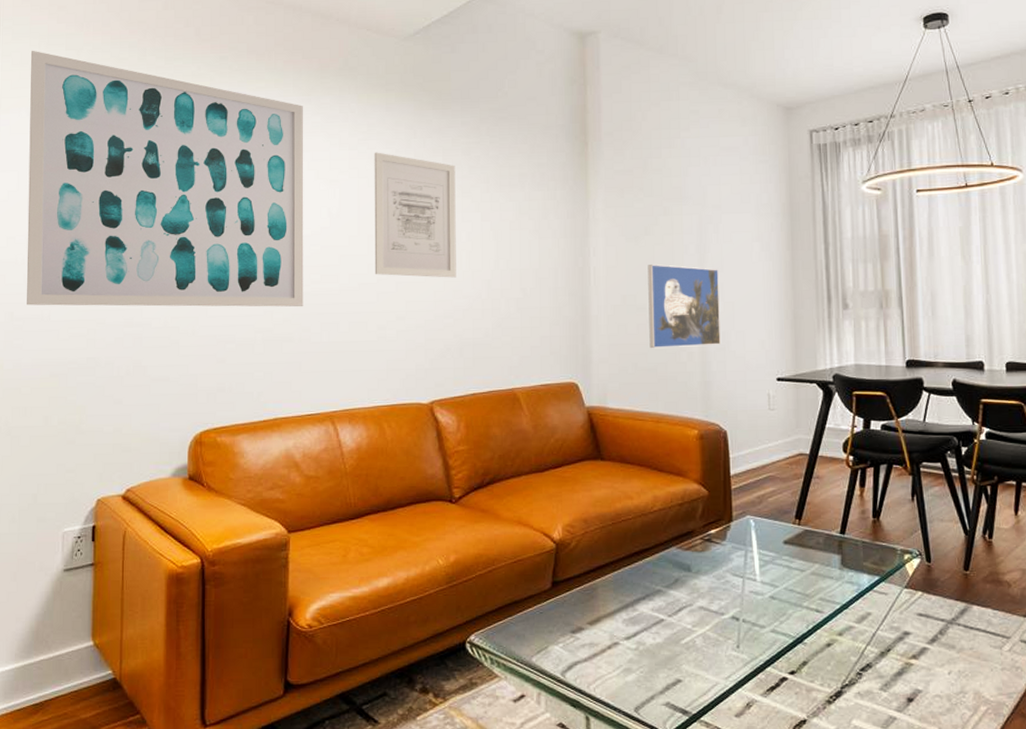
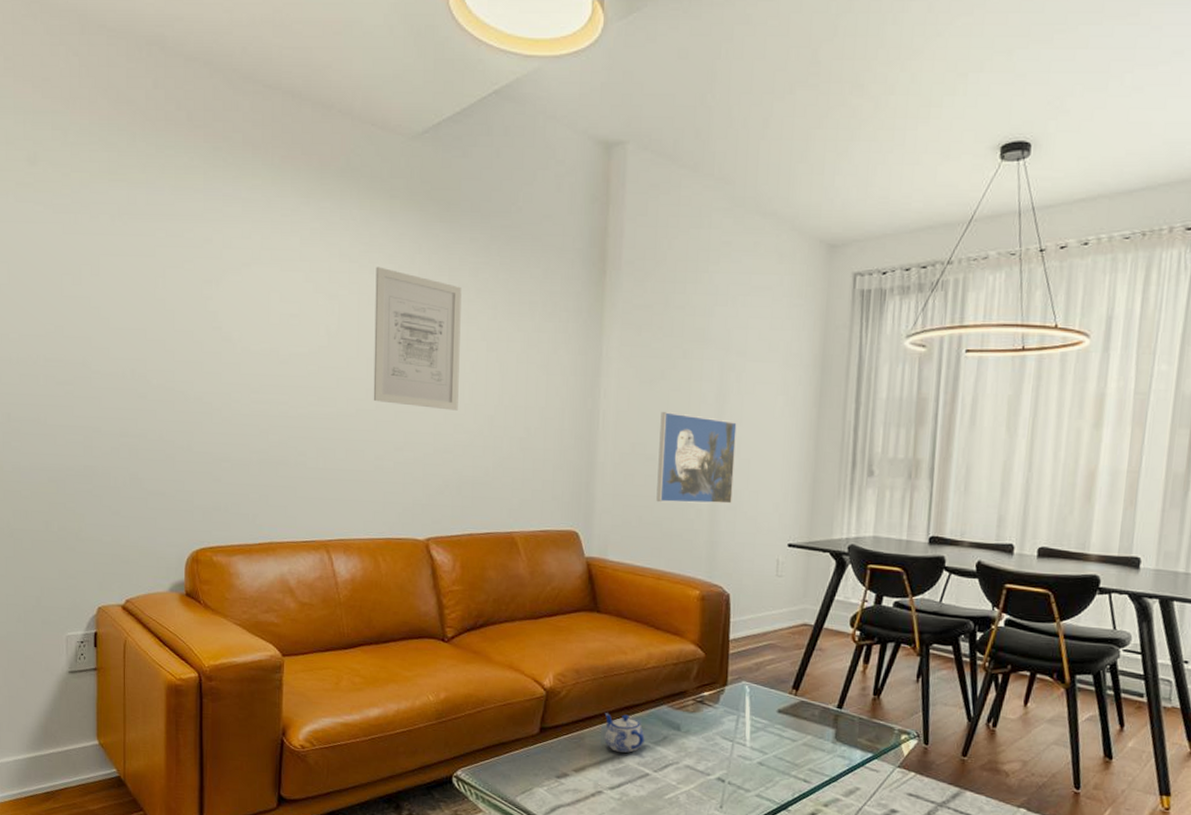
wall art: present [26,50,304,307] -> none [15,127,302,430]
teapot: none [615,560,657,600] -> present [604,713,645,753]

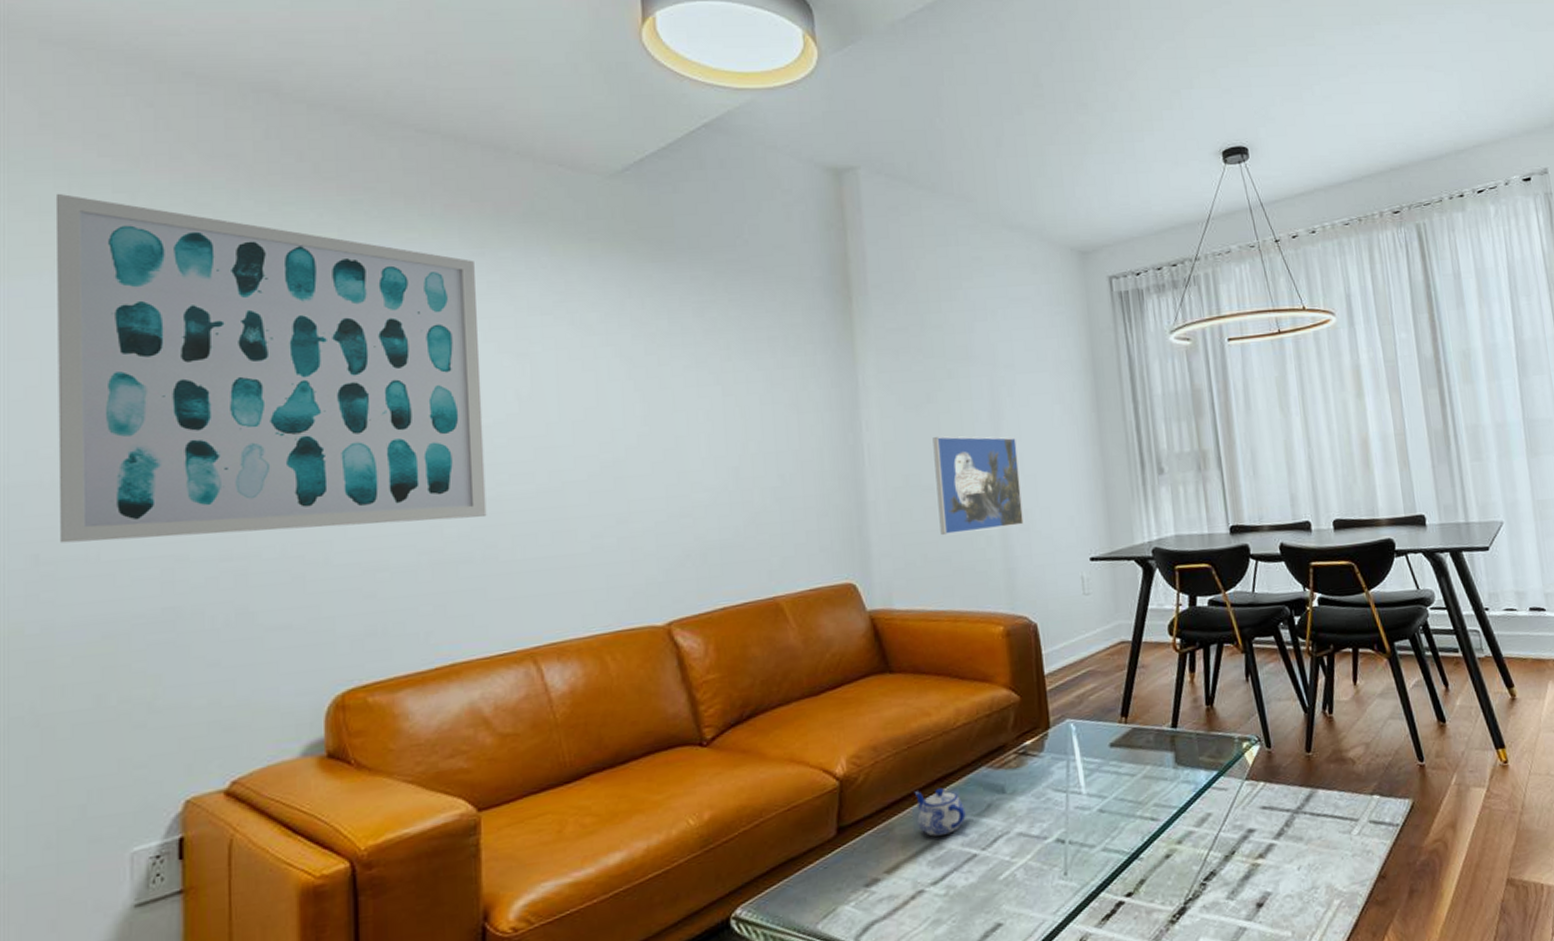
wall art: none [15,127,302,430] -> present [55,193,487,543]
wall art: present [373,266,462,411] -> none [576,316,694,470]

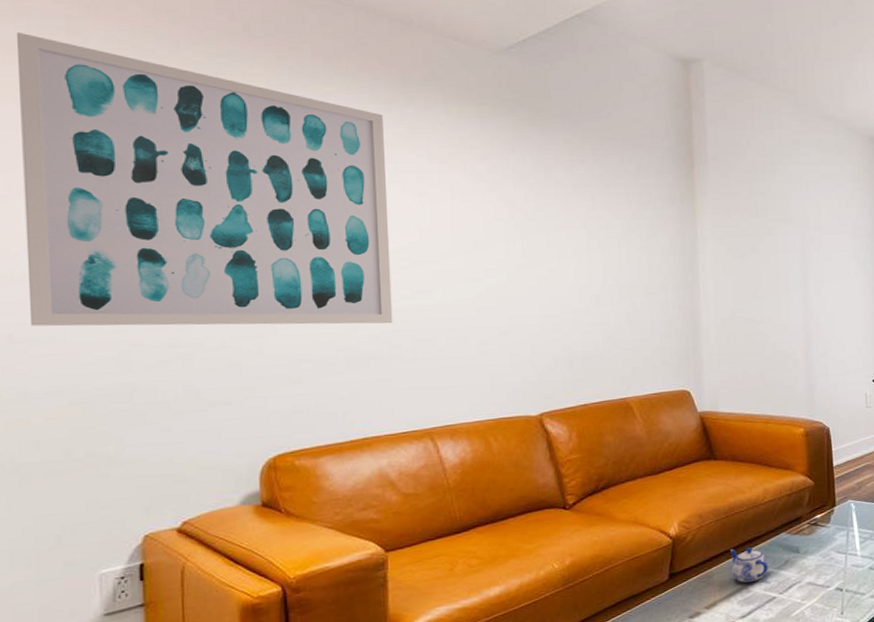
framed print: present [932,436,1024,536] -> none [754,280,823,357]

